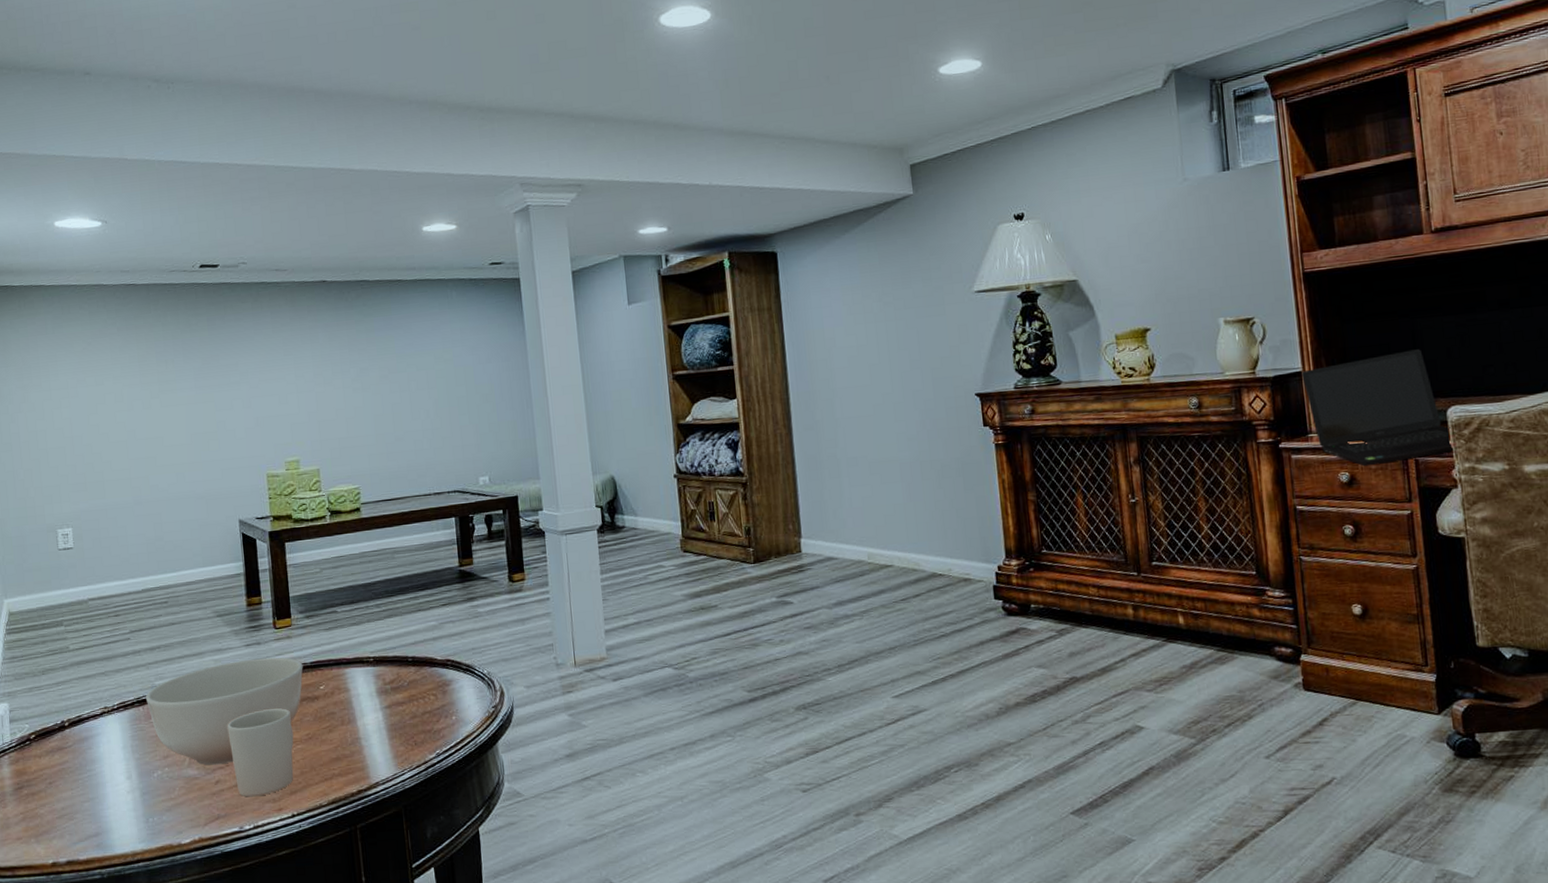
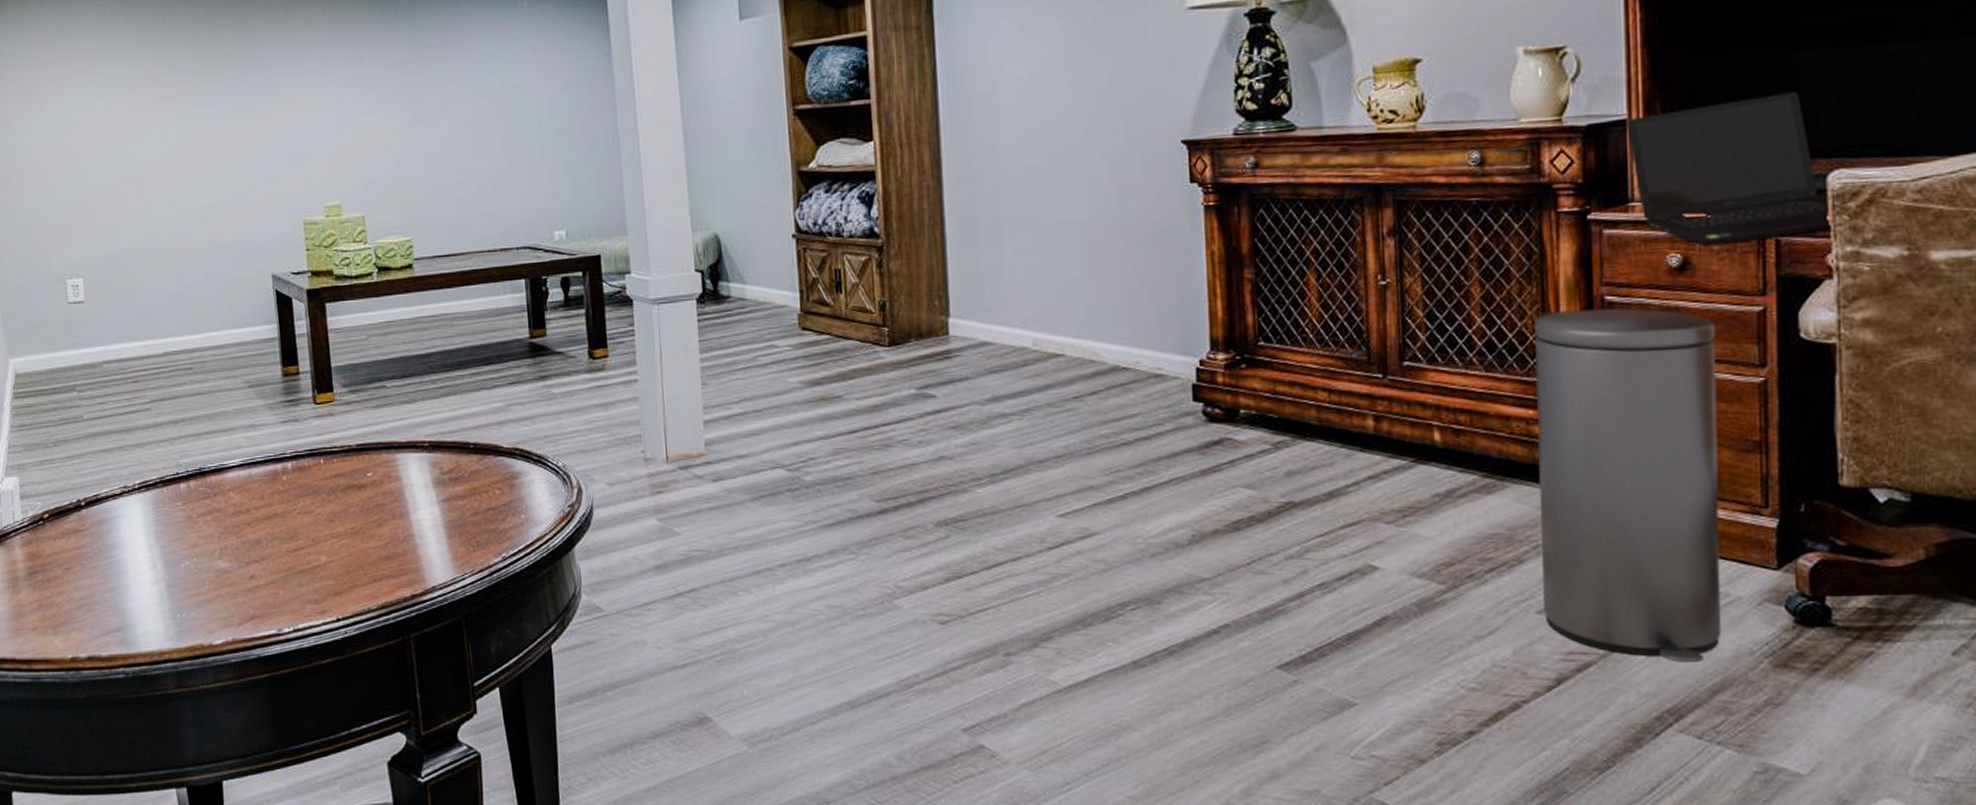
bowl: present [145,657,303,765] -> none [169,437,348,558]
mug: present [227,708,294,797] -> none [262,496,338,596]
pedal bin: none [1246,515,1403,792] -> present [1533,308,1722,662]

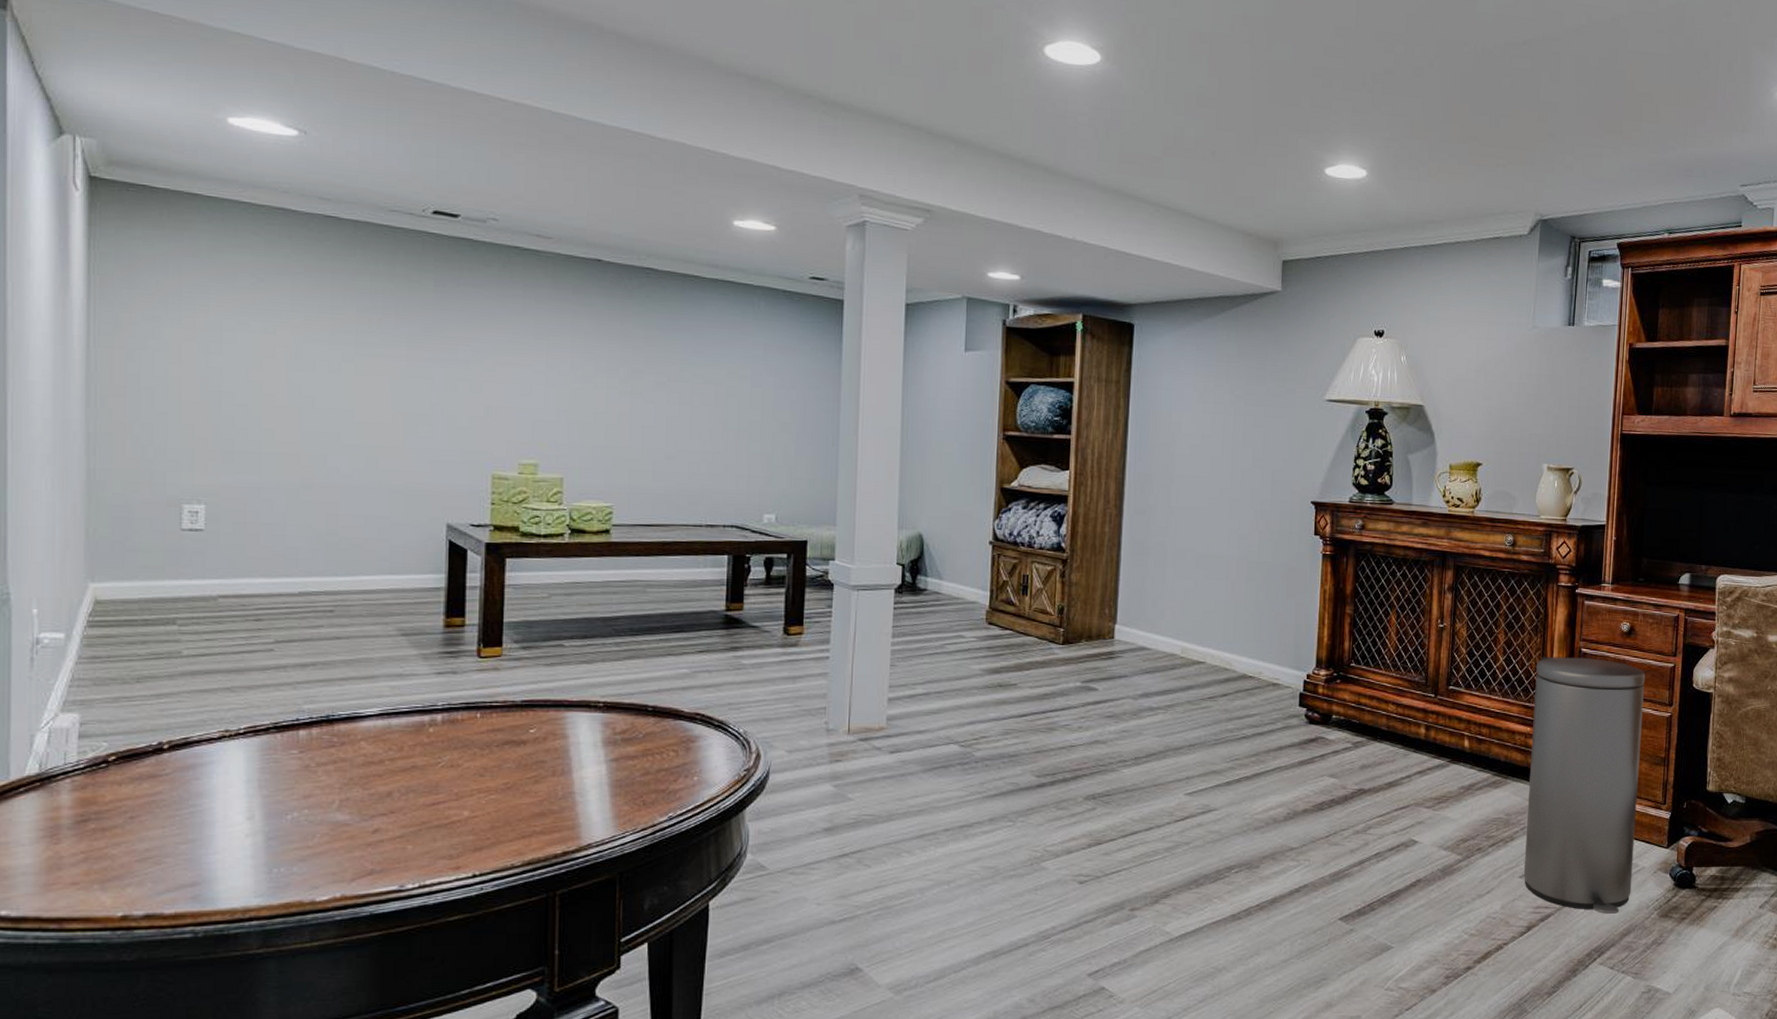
laptop: present [1626,92,1831,247] -> none [1605,519,1717,620]

